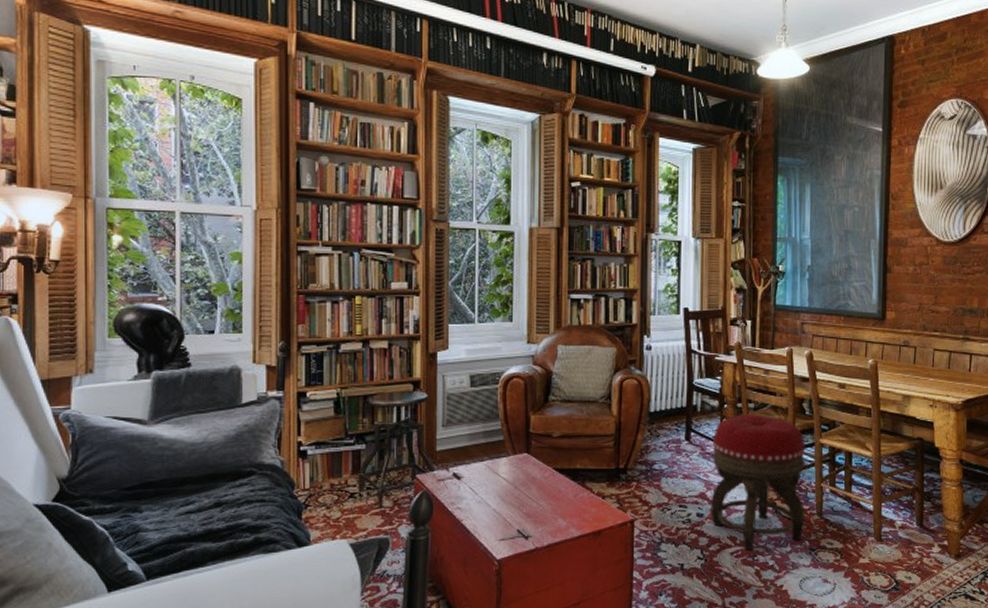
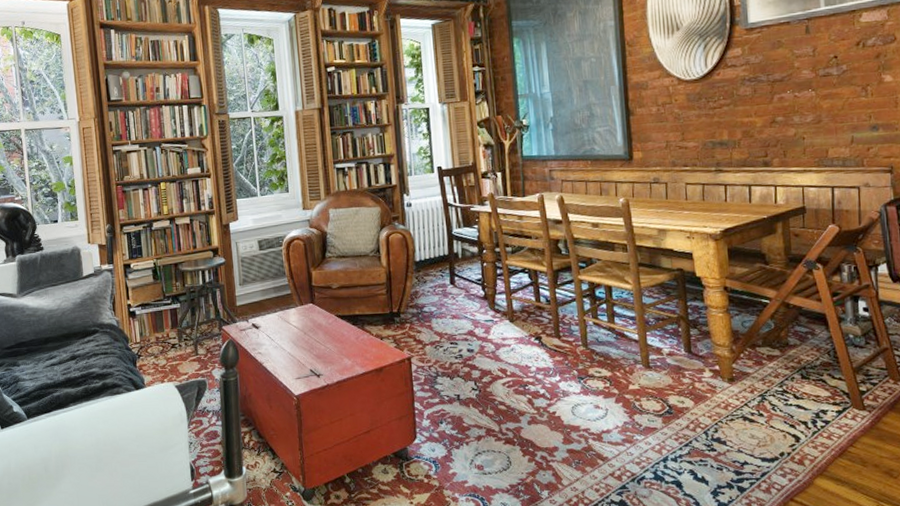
footstool: present [711,414,805,549] -> none [476,256,571,380]

